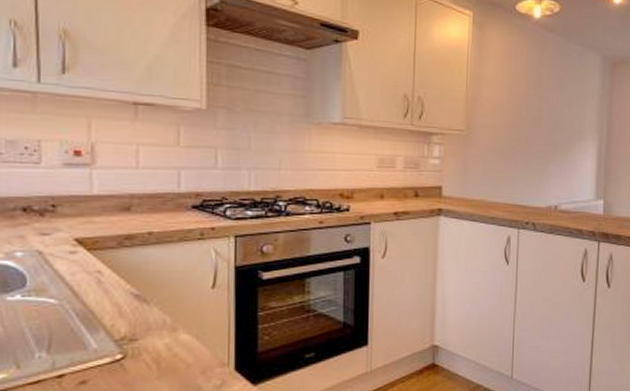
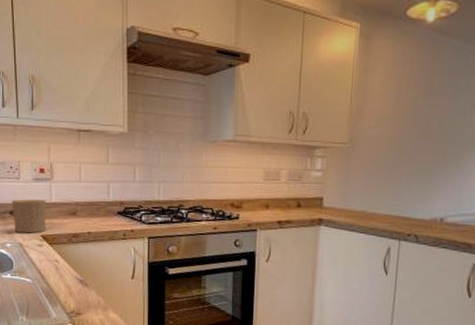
cup: none [26,191,85,237] -> present [12,199,47,233]

